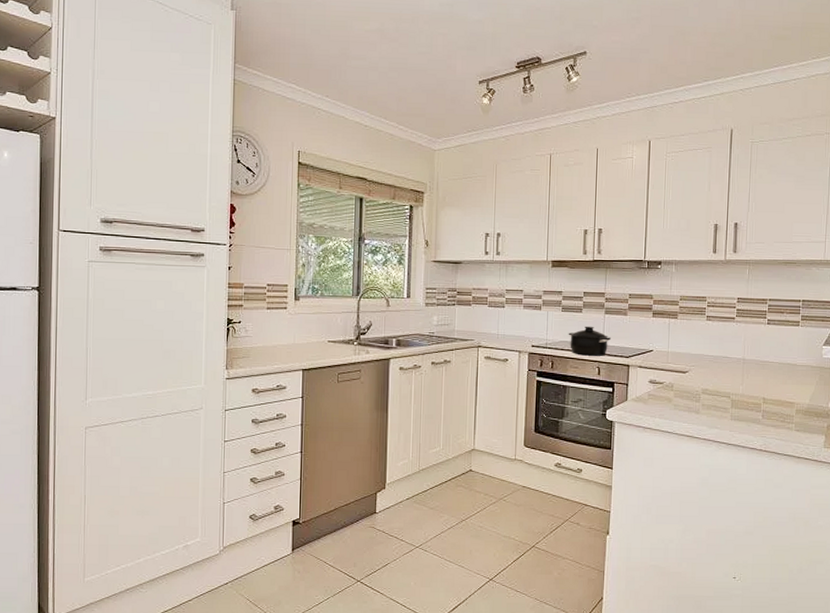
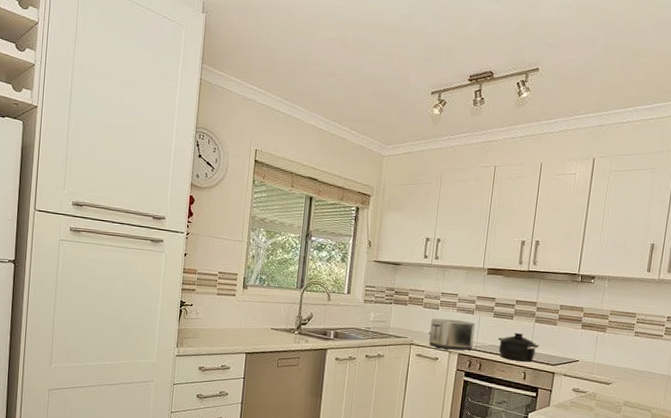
toaster: none [496,317,544,349] -> present [429,318,476,351]

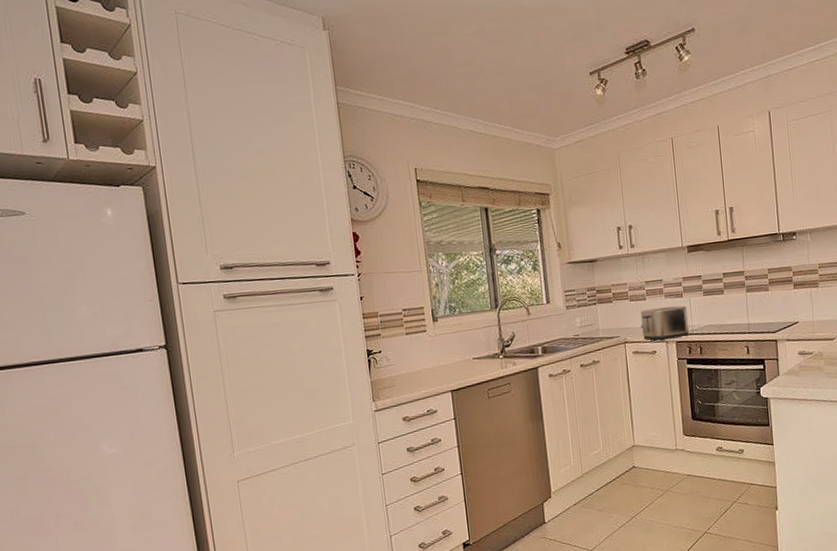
saucepan: present [497,332,540,362] -> none [712,306,756,337]

